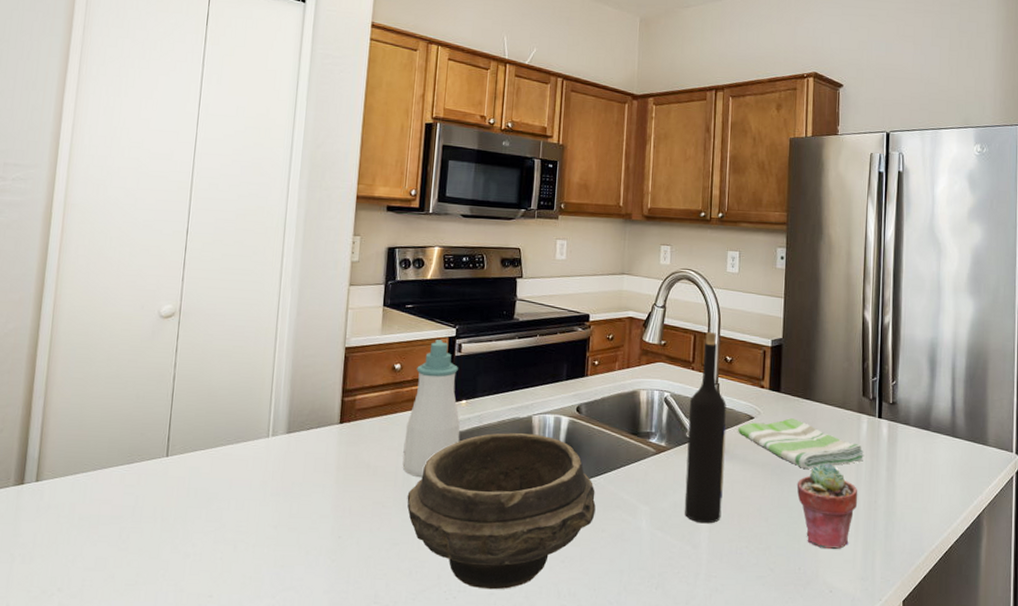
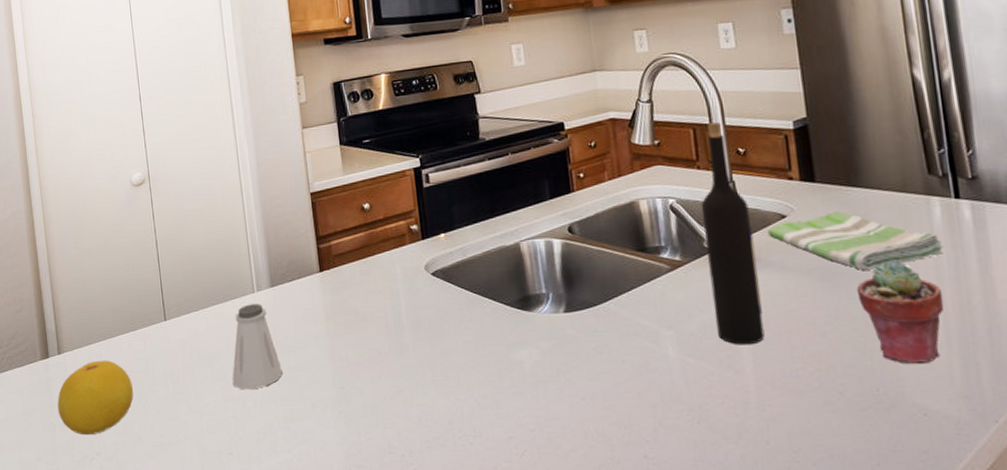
lemon: none [22,491,116,570] -> present [57,360,134,435]
saltshaker: none [227,448,282,533] -> present [232,304,283,390]
soap bottle: present [402,339,460,478] -> none [386,172,446,320]
bowl: present [407,433,596,590] -> none [402,262,611,433]

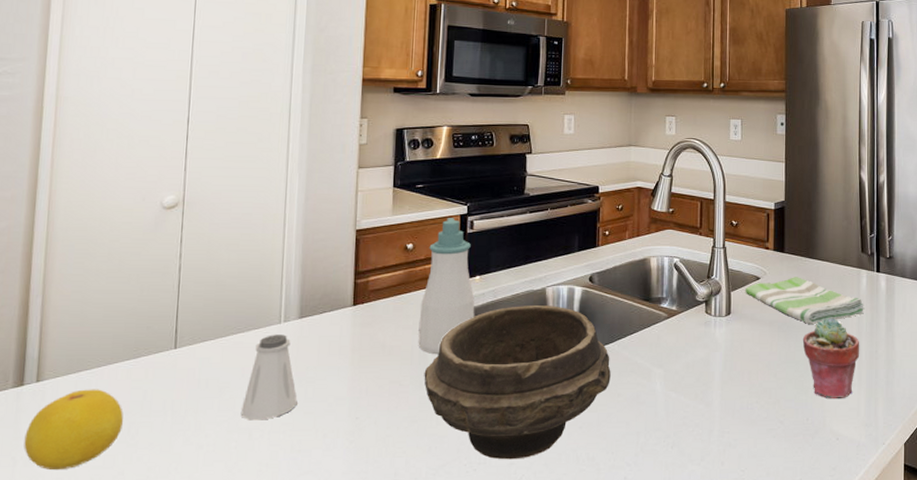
soap bottle: none [386,172,446,320] -> present [418,218,475,355]
bowl: none [402,262,611,433] -> present [424,306,611,460]
wine bottle: present [701,122,765,345] -> none [696,198,734,382]

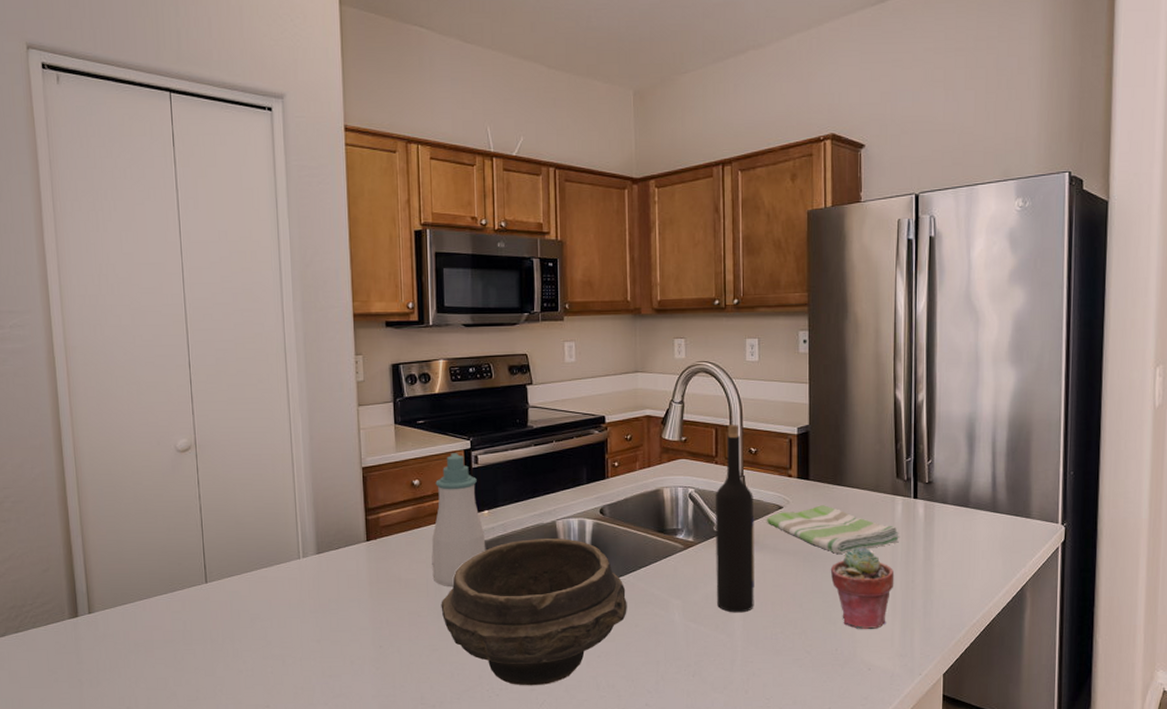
lemon: present [24,389,123,471] -> none [86,620,169,691]
saltshaker: present [240,334,298,421] -> none [272,569,324,648]
wine bottle: none [696,198,734,382] -> present [715,425,755,613]

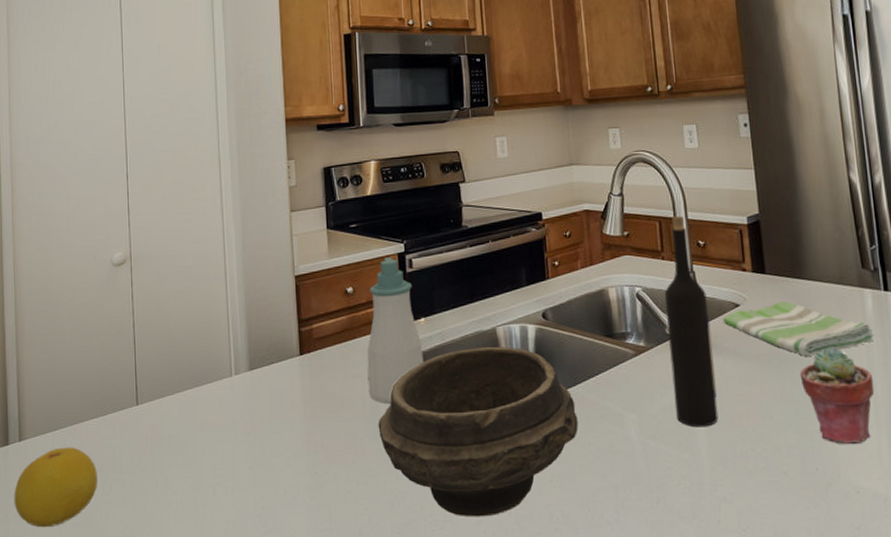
lemon: none [86,620,169,691] -> present [14,447,97,528]

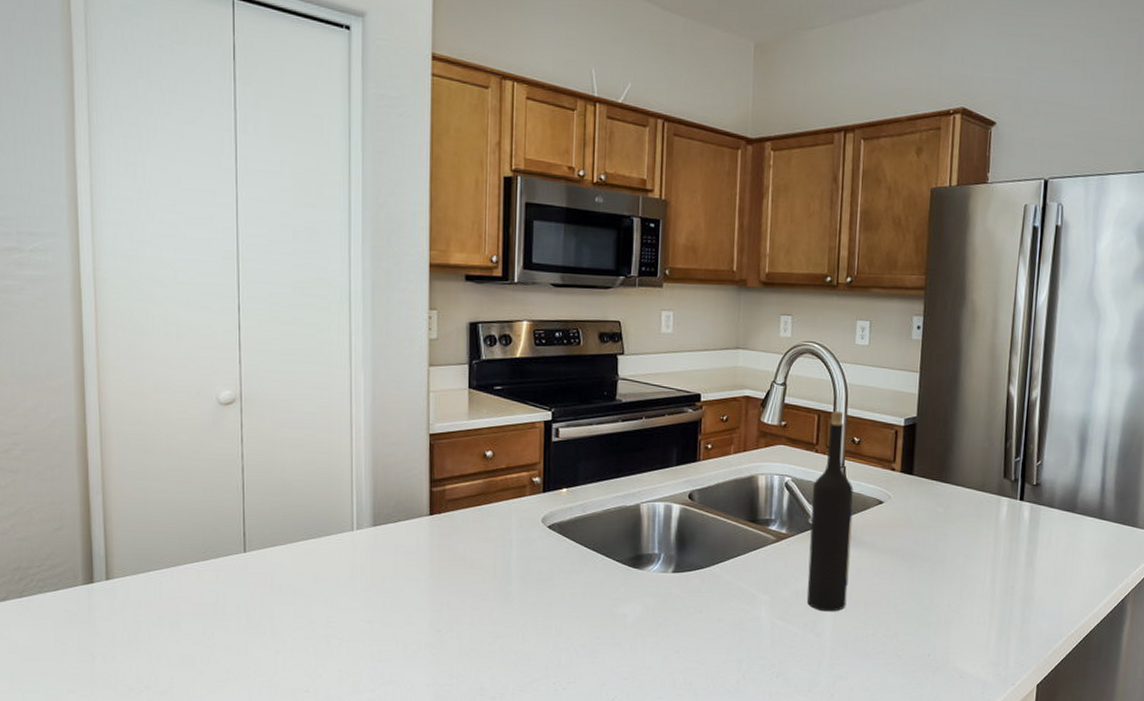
lemon: present [14,447,97,528] -> none [100,589,197,668]
soap bottle: present [367,257,424,404] -> none [501,424,562,570]
bowl: present [378,347,579,517] -> none [508,522,712,681]
dish towel: present [723,301,875,356] -> none [866,502,1003,554]
potted succulent: present [799,348,875,445] -> none [928,548,995,636]

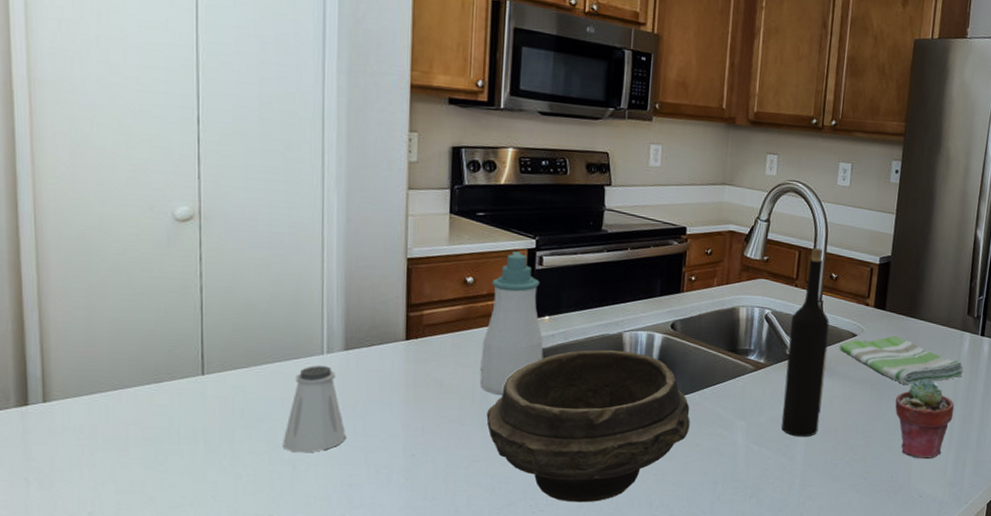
saltshaker: none [317,542,375,629] -> present [282,366,346,453]
soap bottle: none [501,424,562,570] -> present [480,251,544,396]
bowl: none [508,522,712,681] -> present [486,350,690,503]
dish towel: none [866,502,1003,554] -> present [840,336,964,385]
potted succulent: none [928,548,995,636] -> present [895,379,955,459]

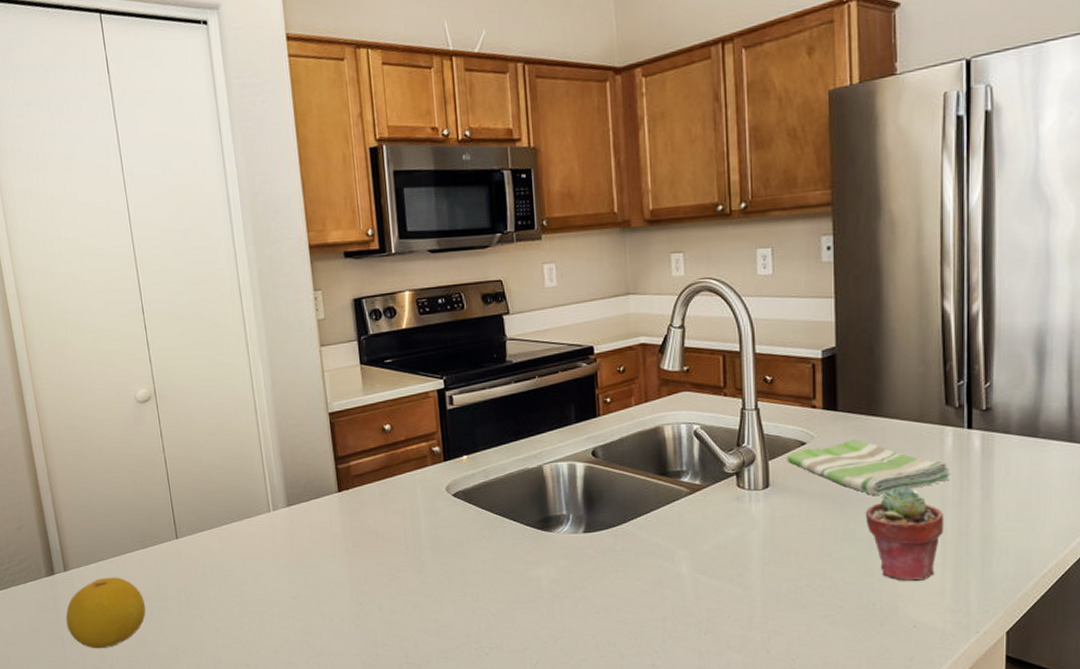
lemon: none [36,412,148,494] -> present [65,577,146,649]
saltshaker: present [282,366,346,453] -> none [248,523,300,605]
soap bottle: present [480,251,544,396] -> none [408,394,467,540]
bowl: present [486,350,690,503] -> none [421,484,627,645]
wine bottle: present [781,248,829,437] -> none [724,350,775,564]

